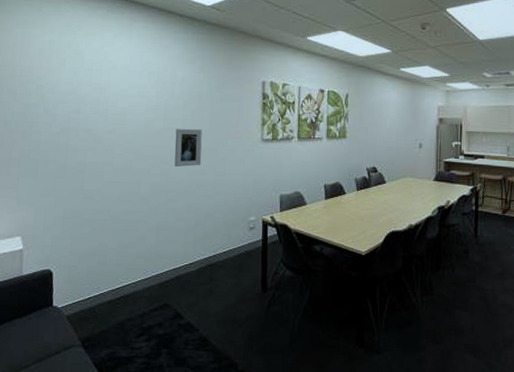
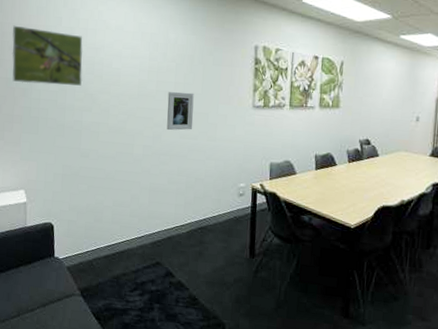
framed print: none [11,67,88,126] -> present [12,25,83,86]

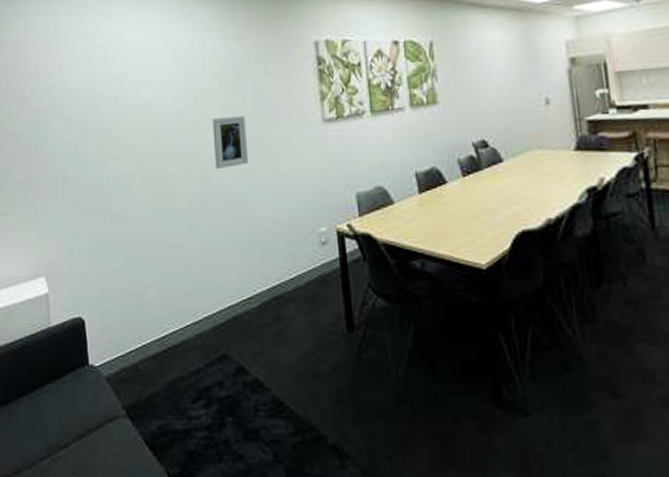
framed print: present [12,25,83,86] -> none [19,65,106,137]

